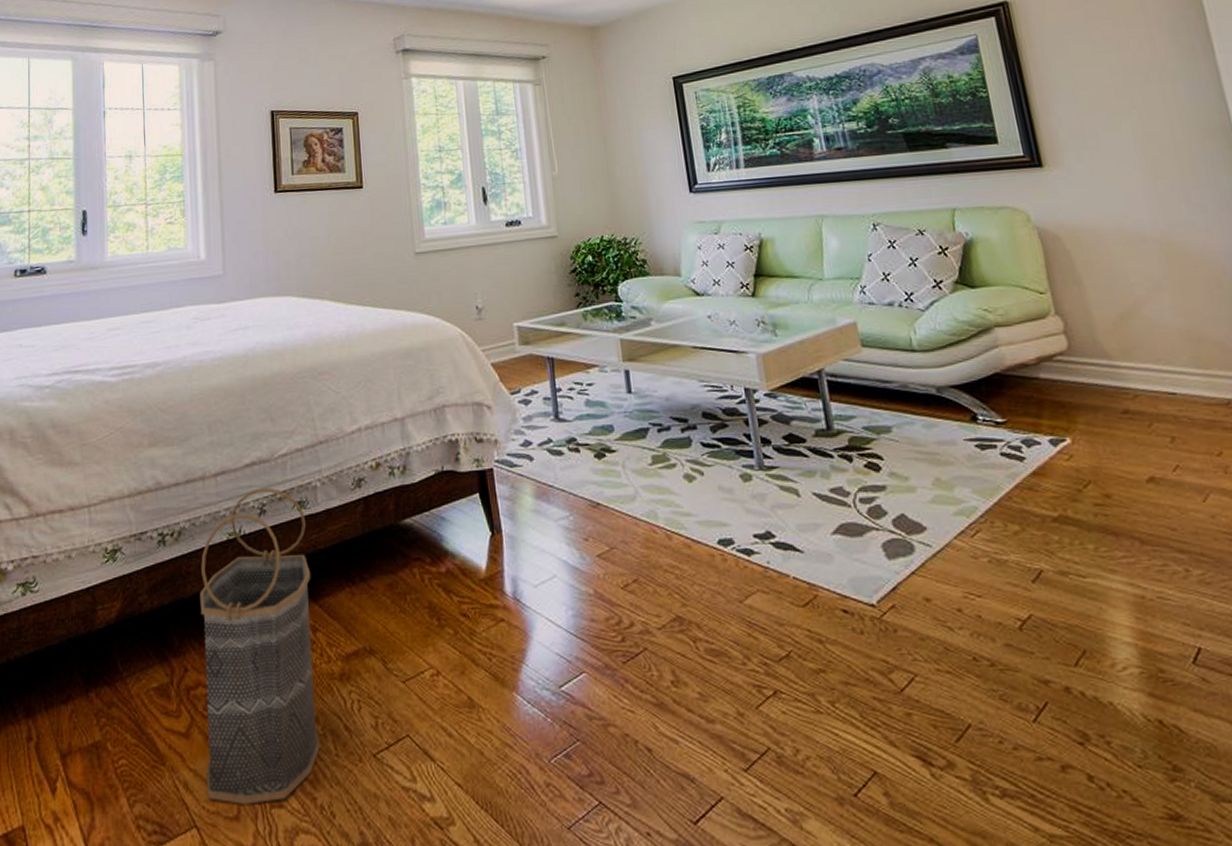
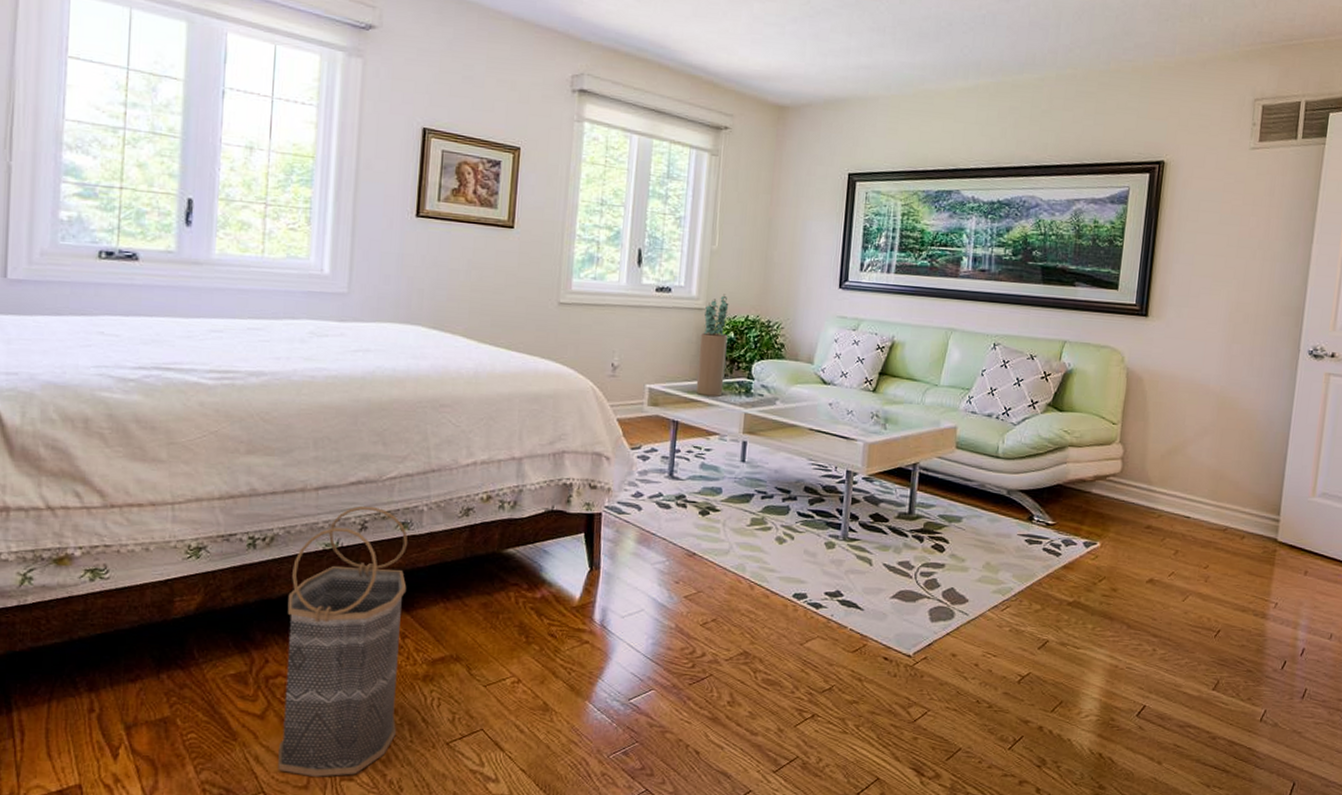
vase: none [558,218,593,328] -> present [695,294,729,398]

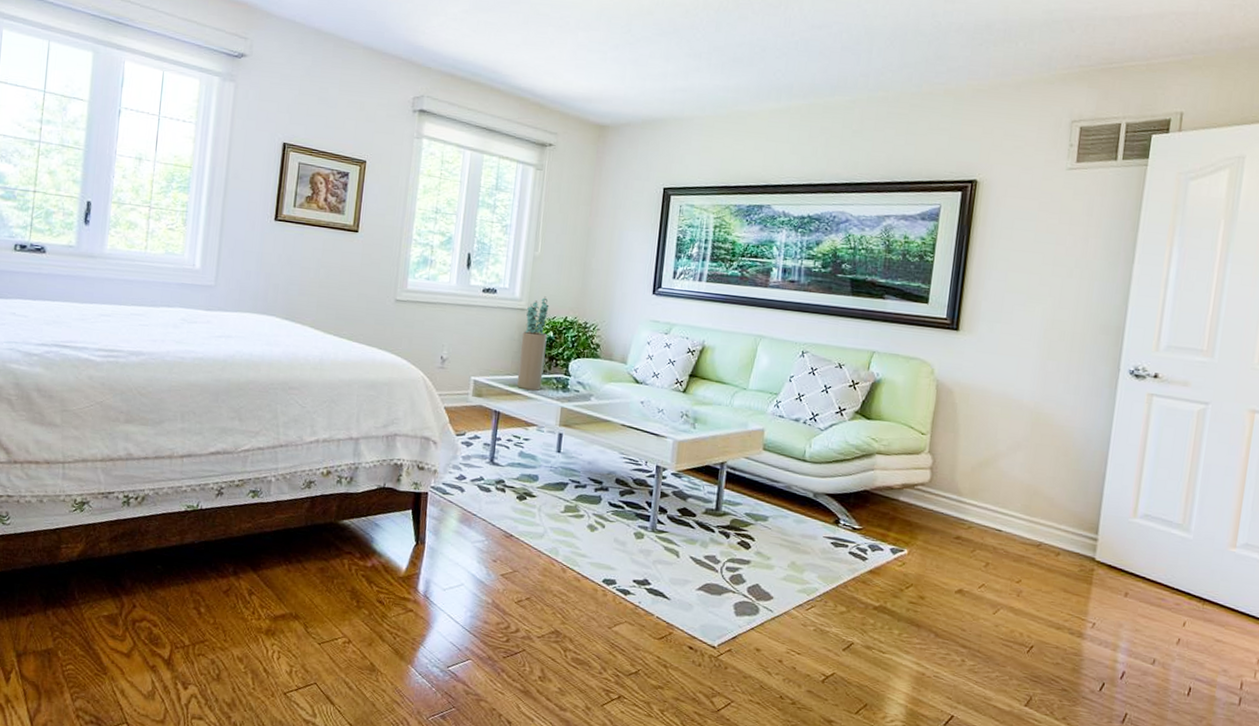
basket: present [278,506,408,777] -> none [139,474,257,714]

